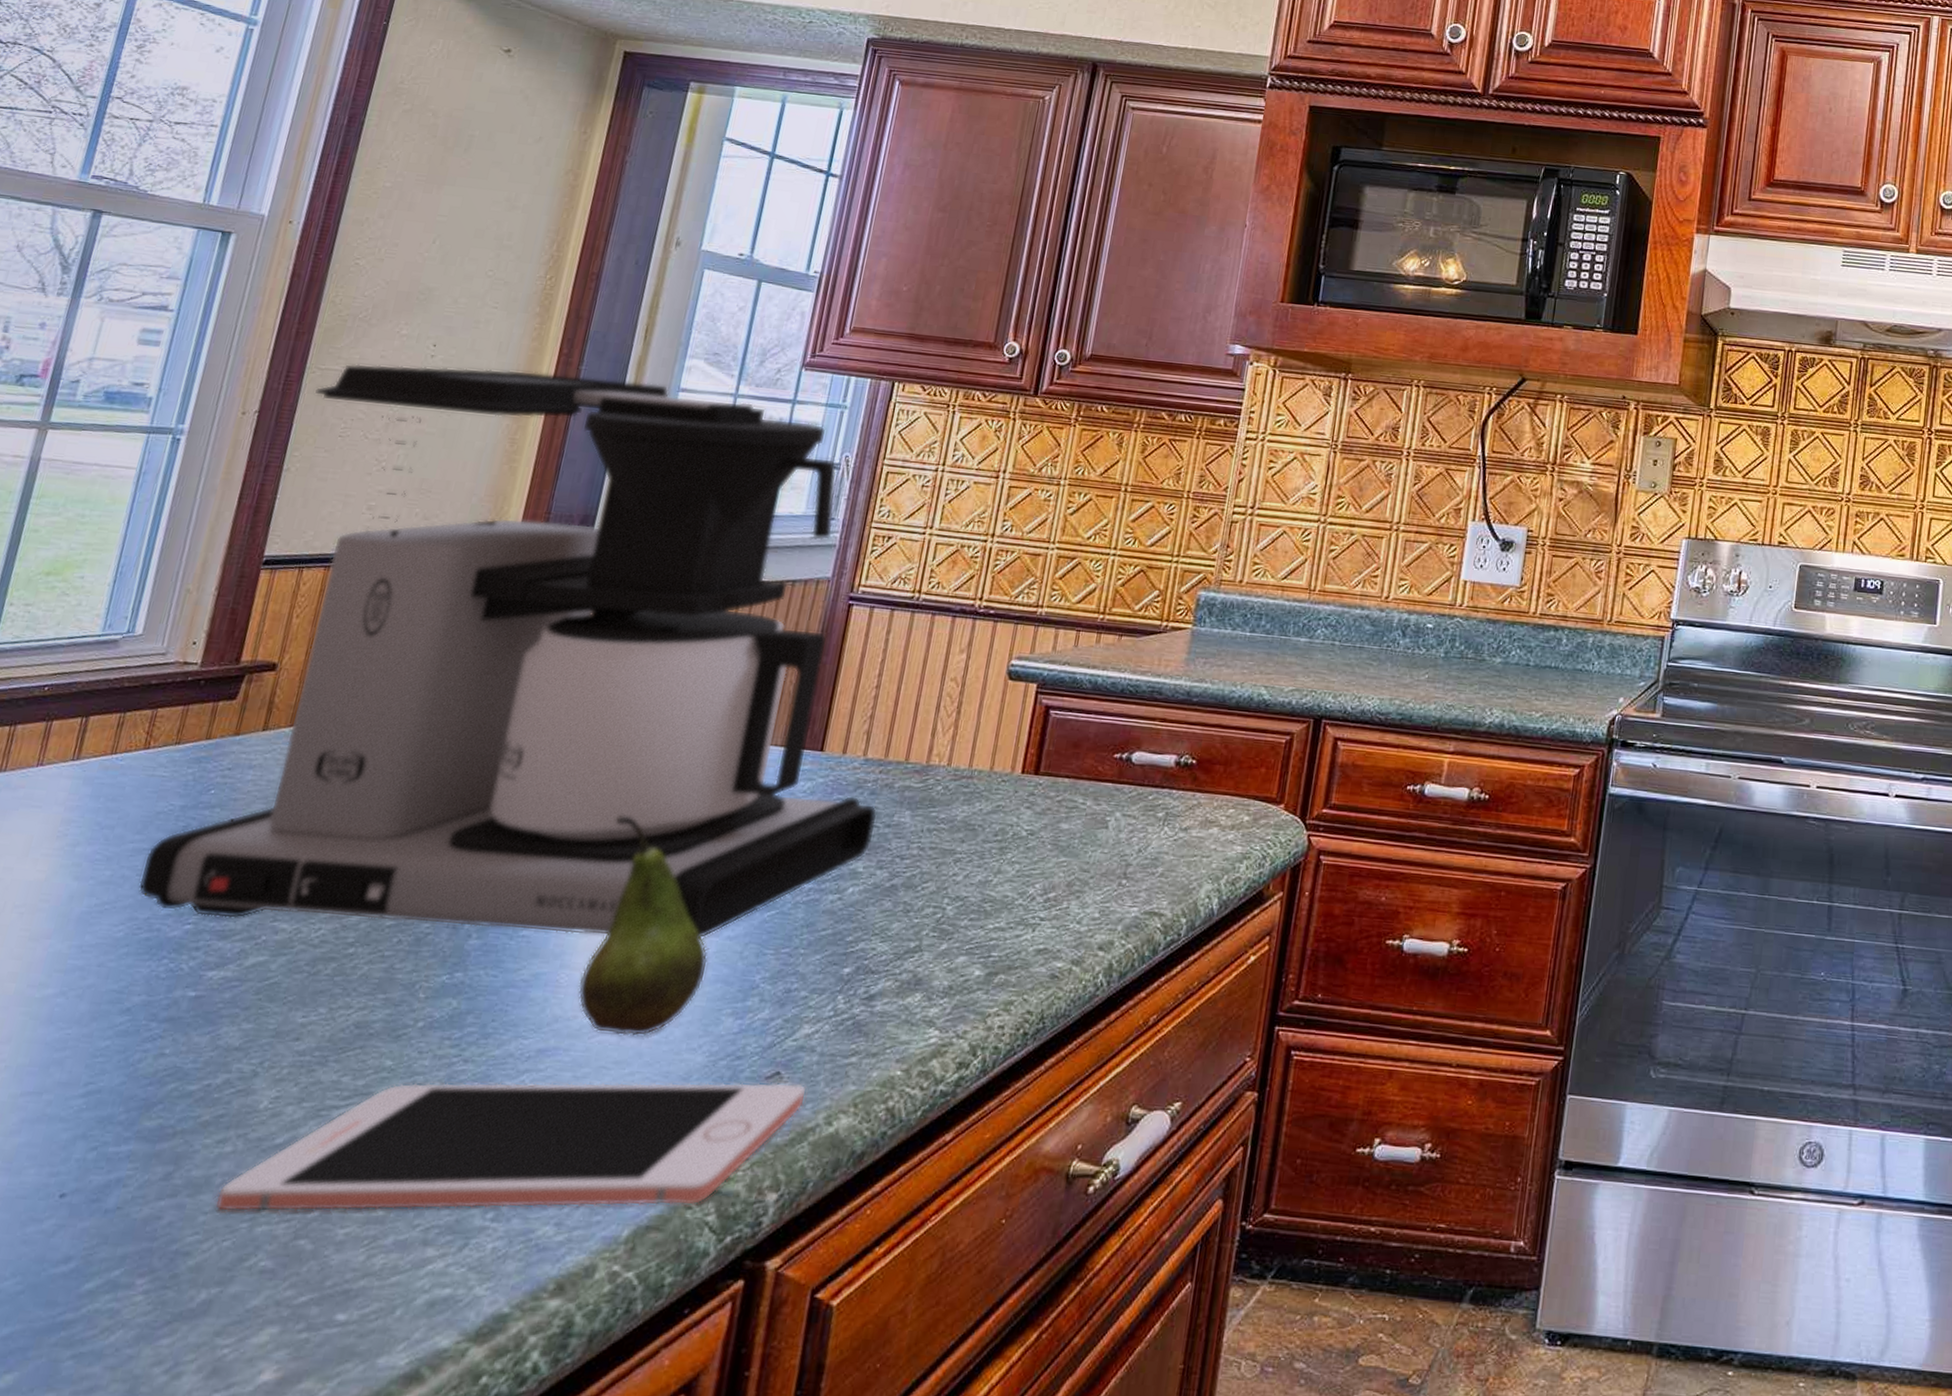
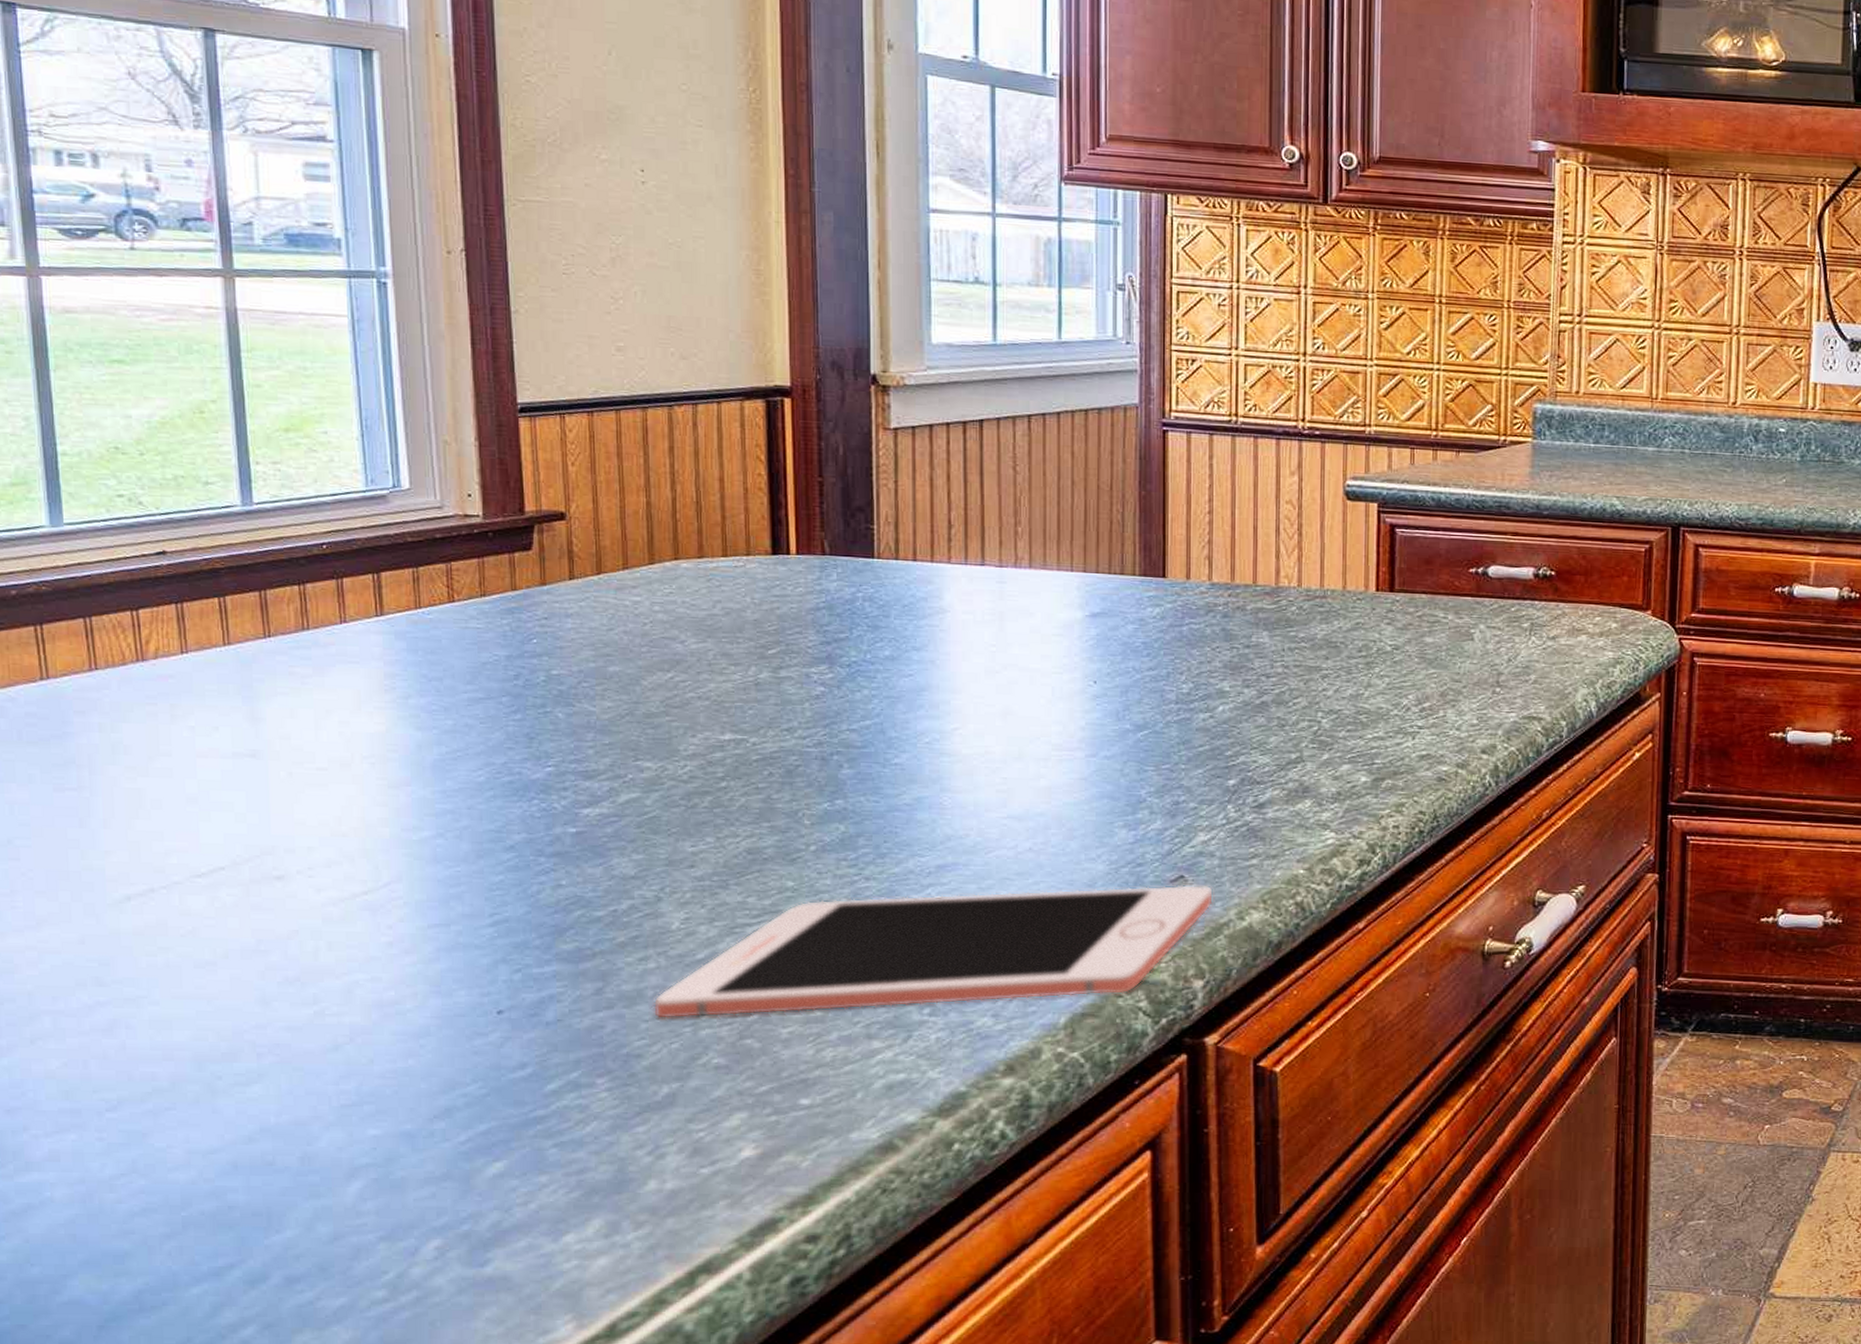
coffee maker: present [138,363,877,938] -> none [484,193,1234,761]
fruit: present [578,815,708,1037] -> none [964,647,1090,850]

